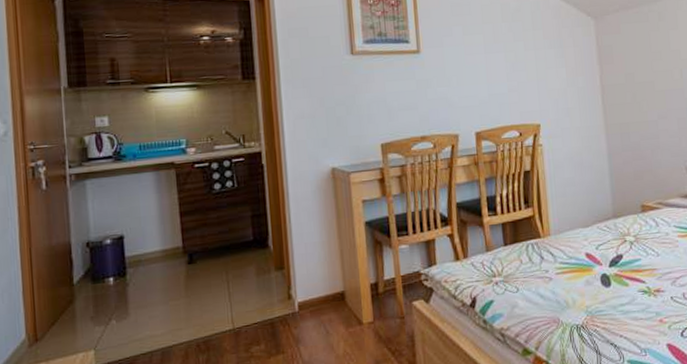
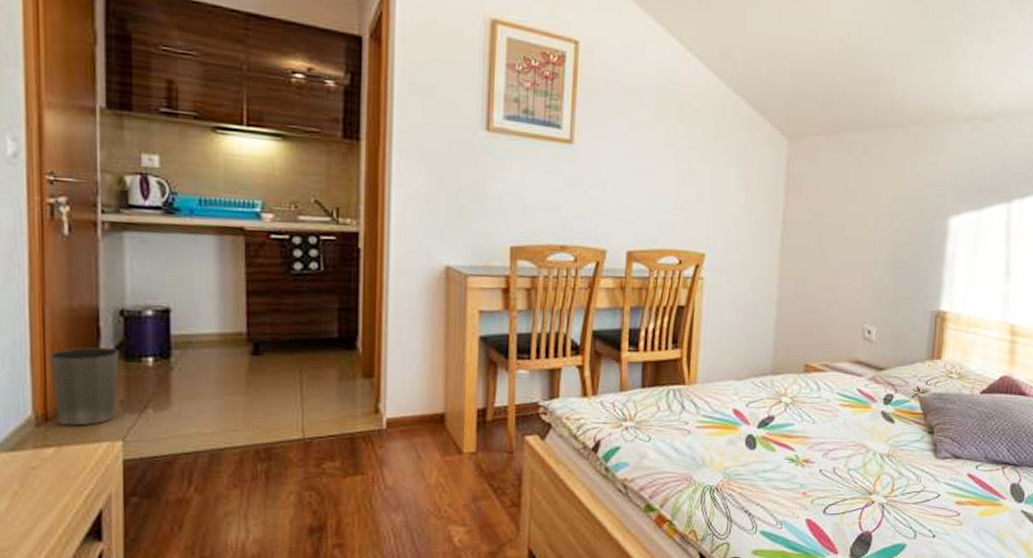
waste basket: none [36,274,88,343] -> present [49,347,119,426]

